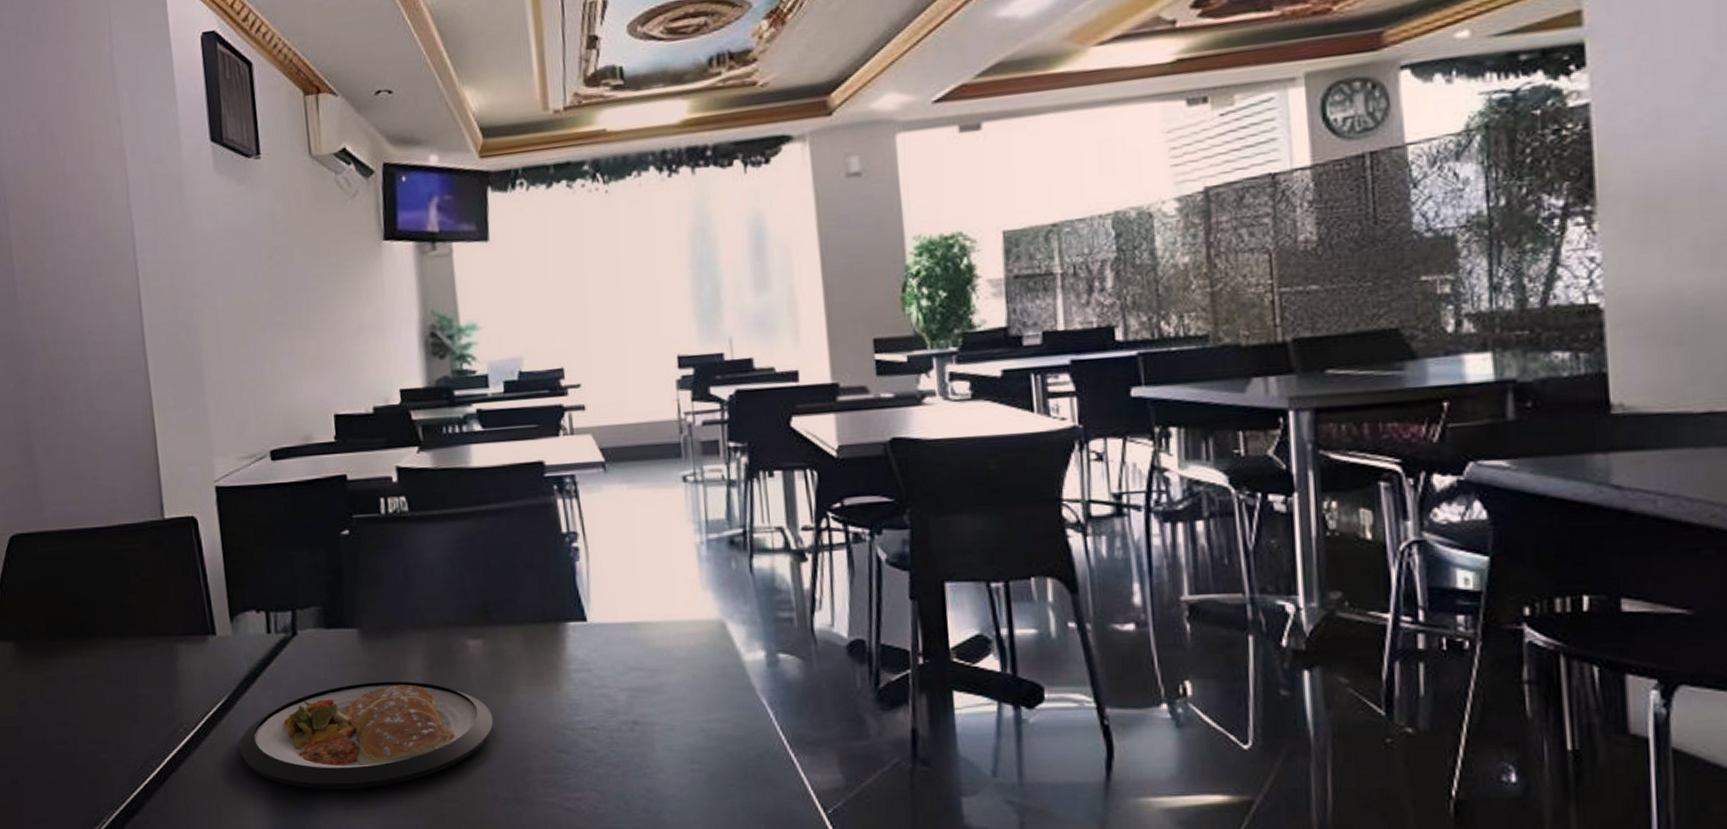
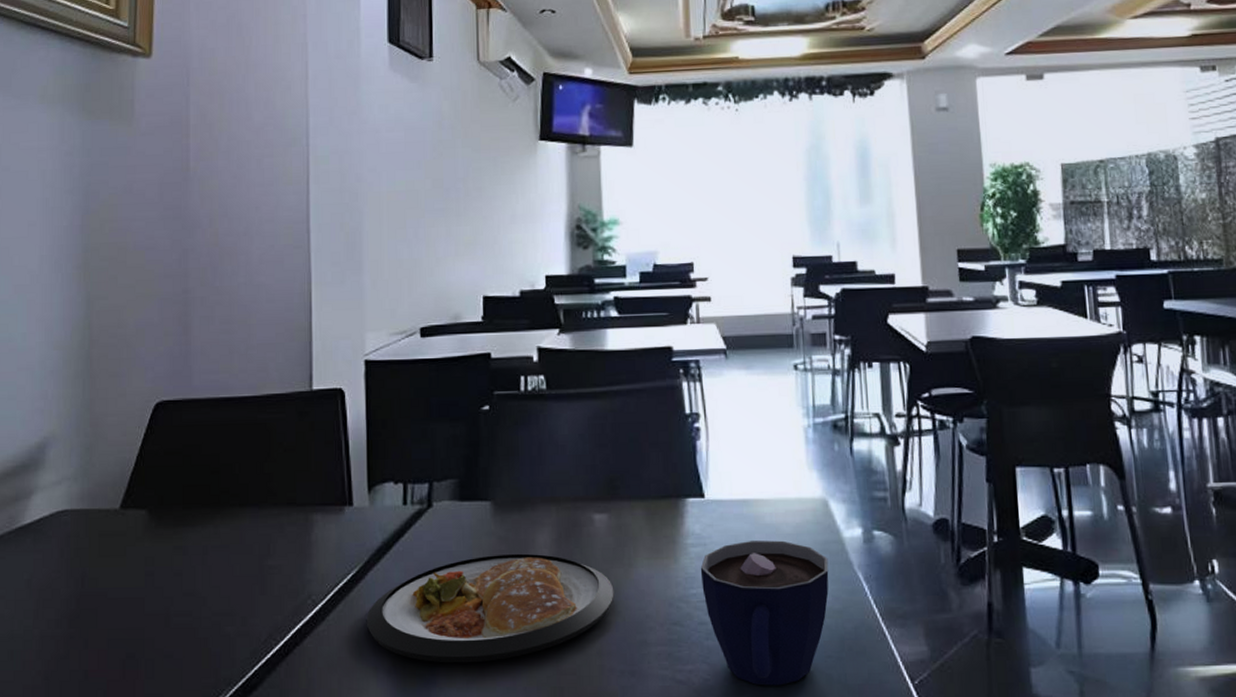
cup: none [585,665,729,814] -> present [700,540,829,686]

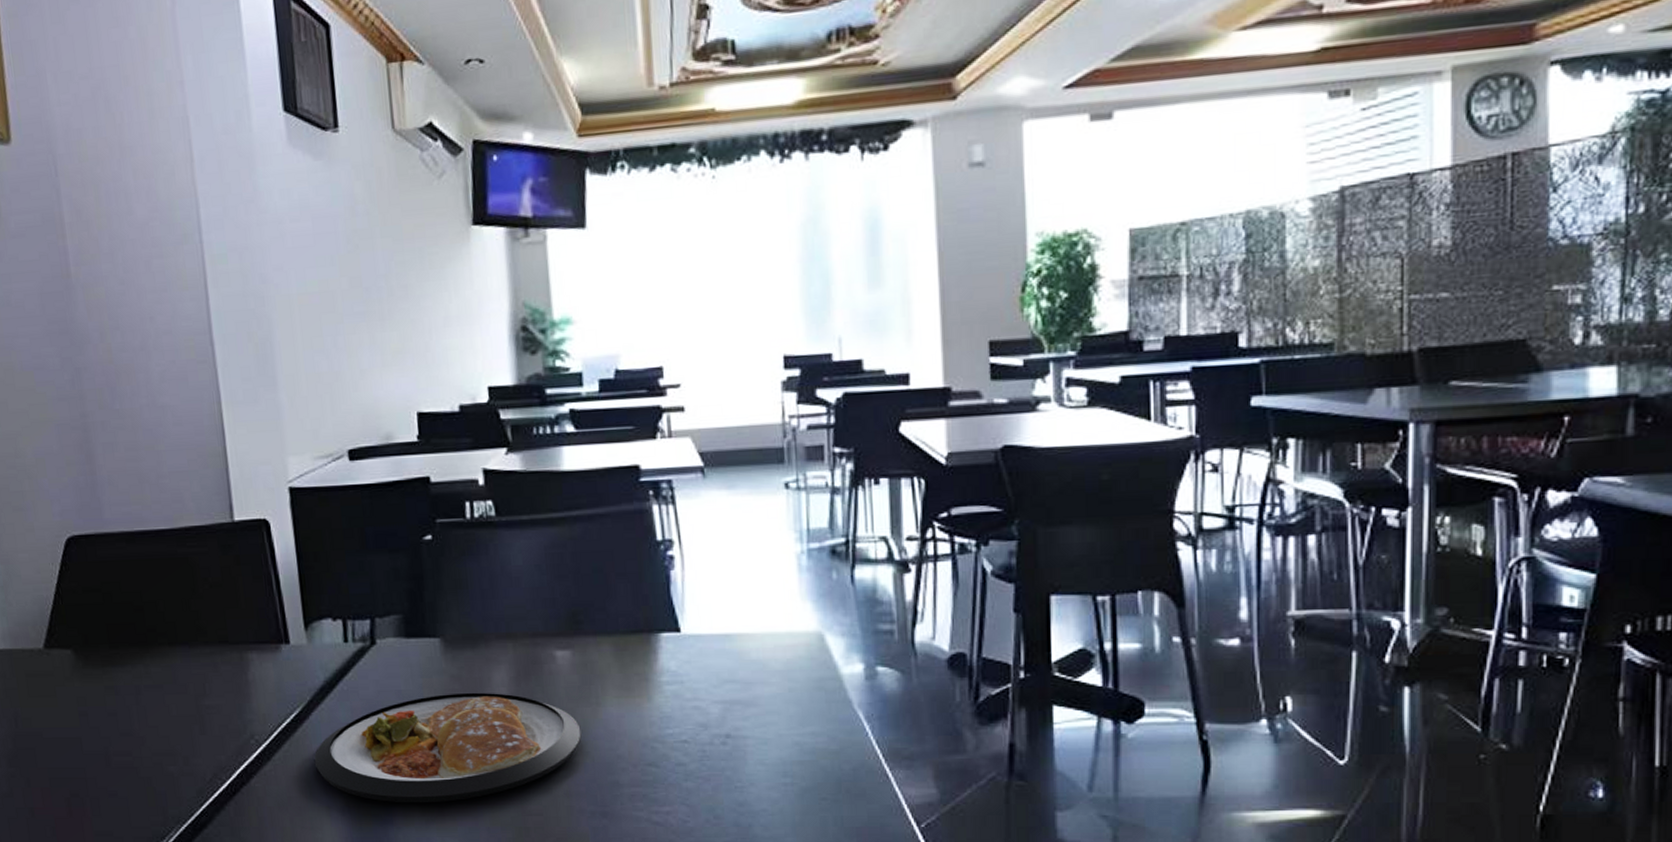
cup: present [700,540,829,686] -> none [677,677,824,828]

